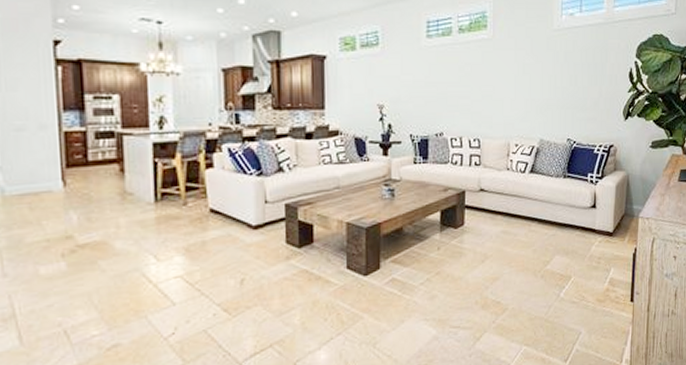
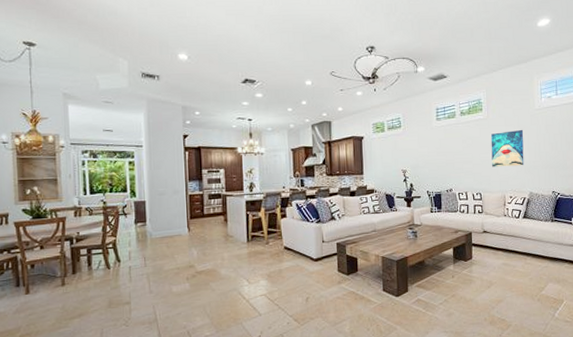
wall art: none [495,55,537,105] -> present [490,129,524,167]

